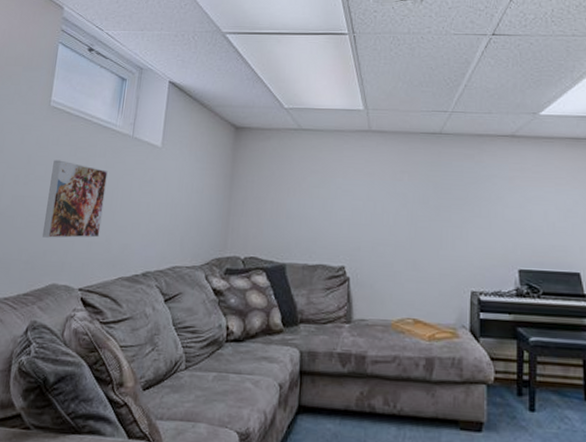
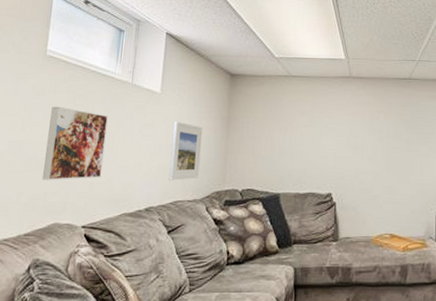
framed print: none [167,178,204,244] -> present [169,121,203,180]

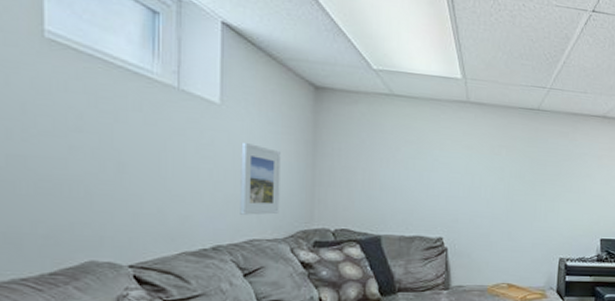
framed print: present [41,106,108,180] -> none [63,111,148,209]

